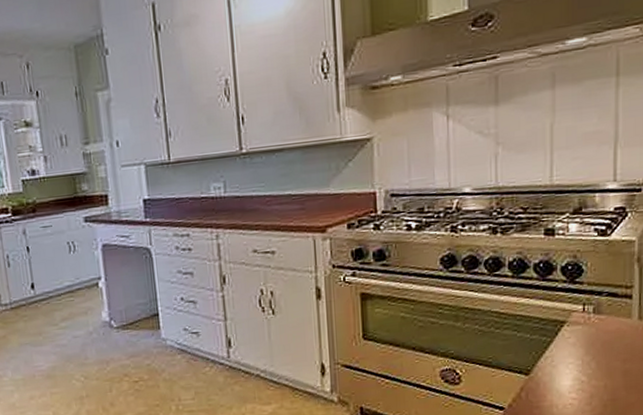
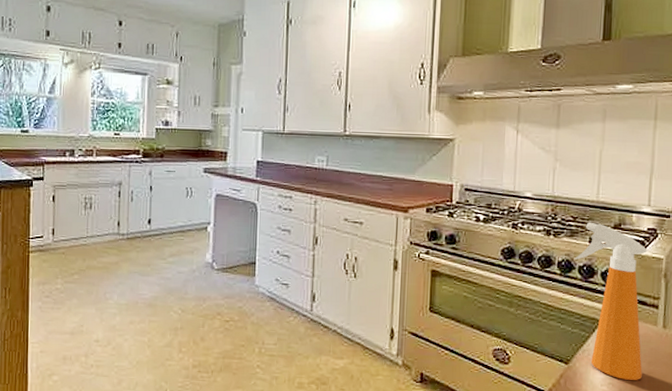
spray bottle: none [527,210,616,383] -> present [574,222,648,380]

